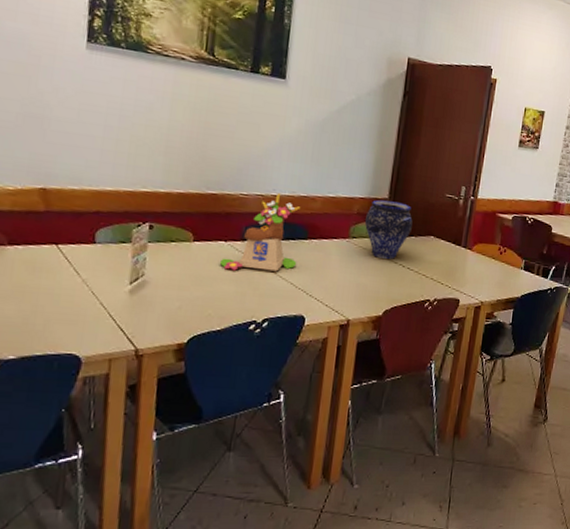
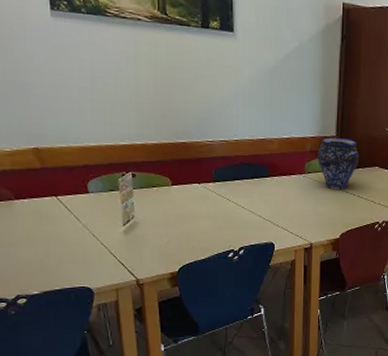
flower pot: present [220,192,301,272] -> none [197,137,263,208]

